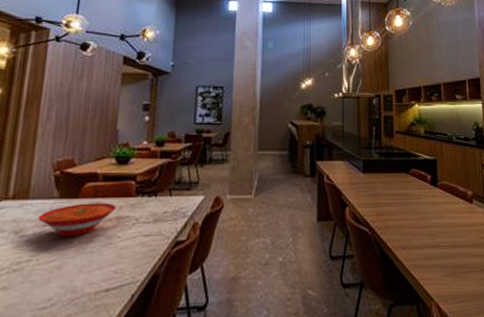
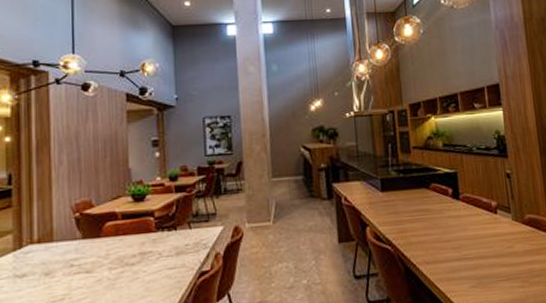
bowl: present [38,202,117,238] -> none [65,239,139,276]

